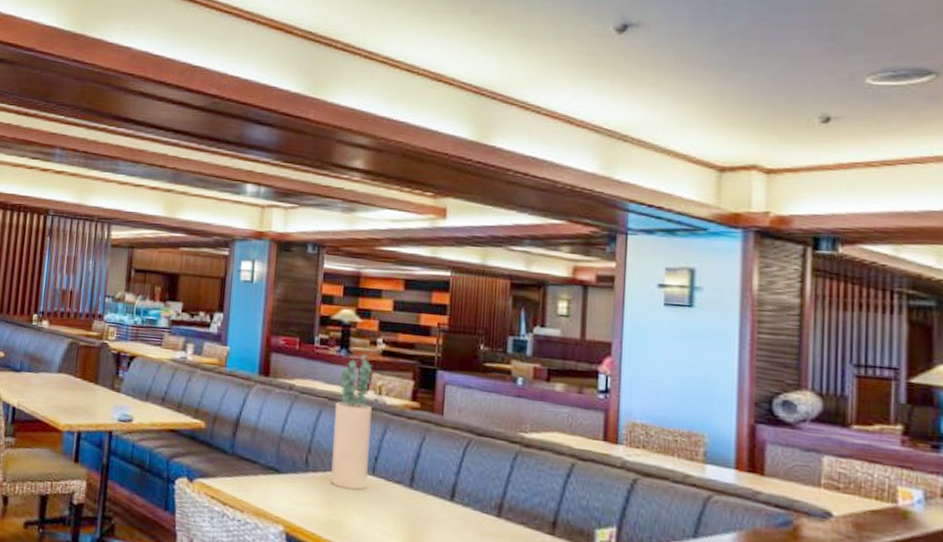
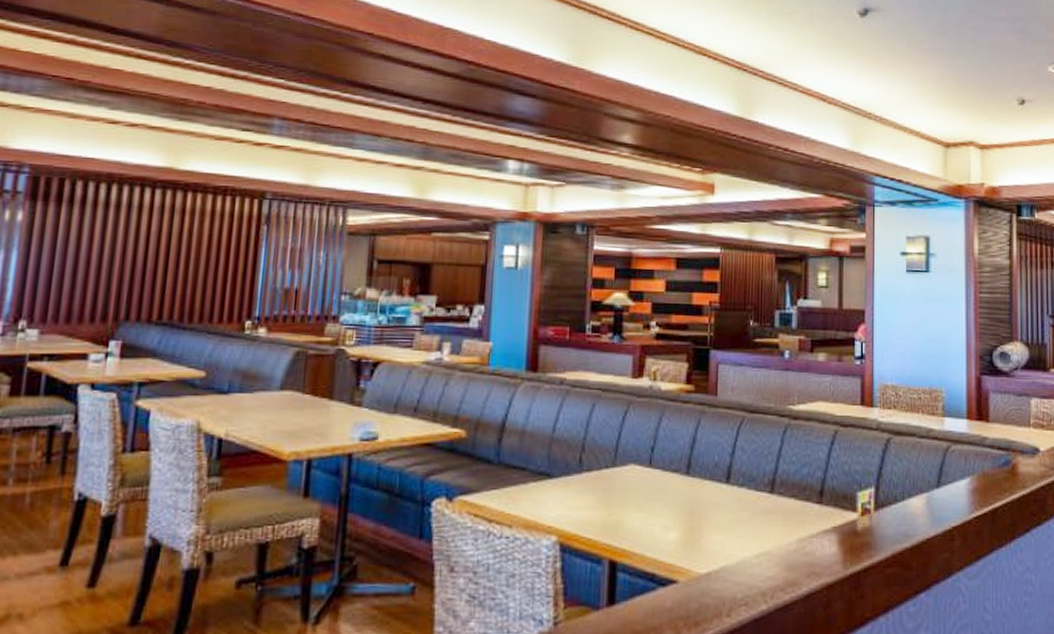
vase: present [331,347,373,491] -> none [606,332,647,486]

